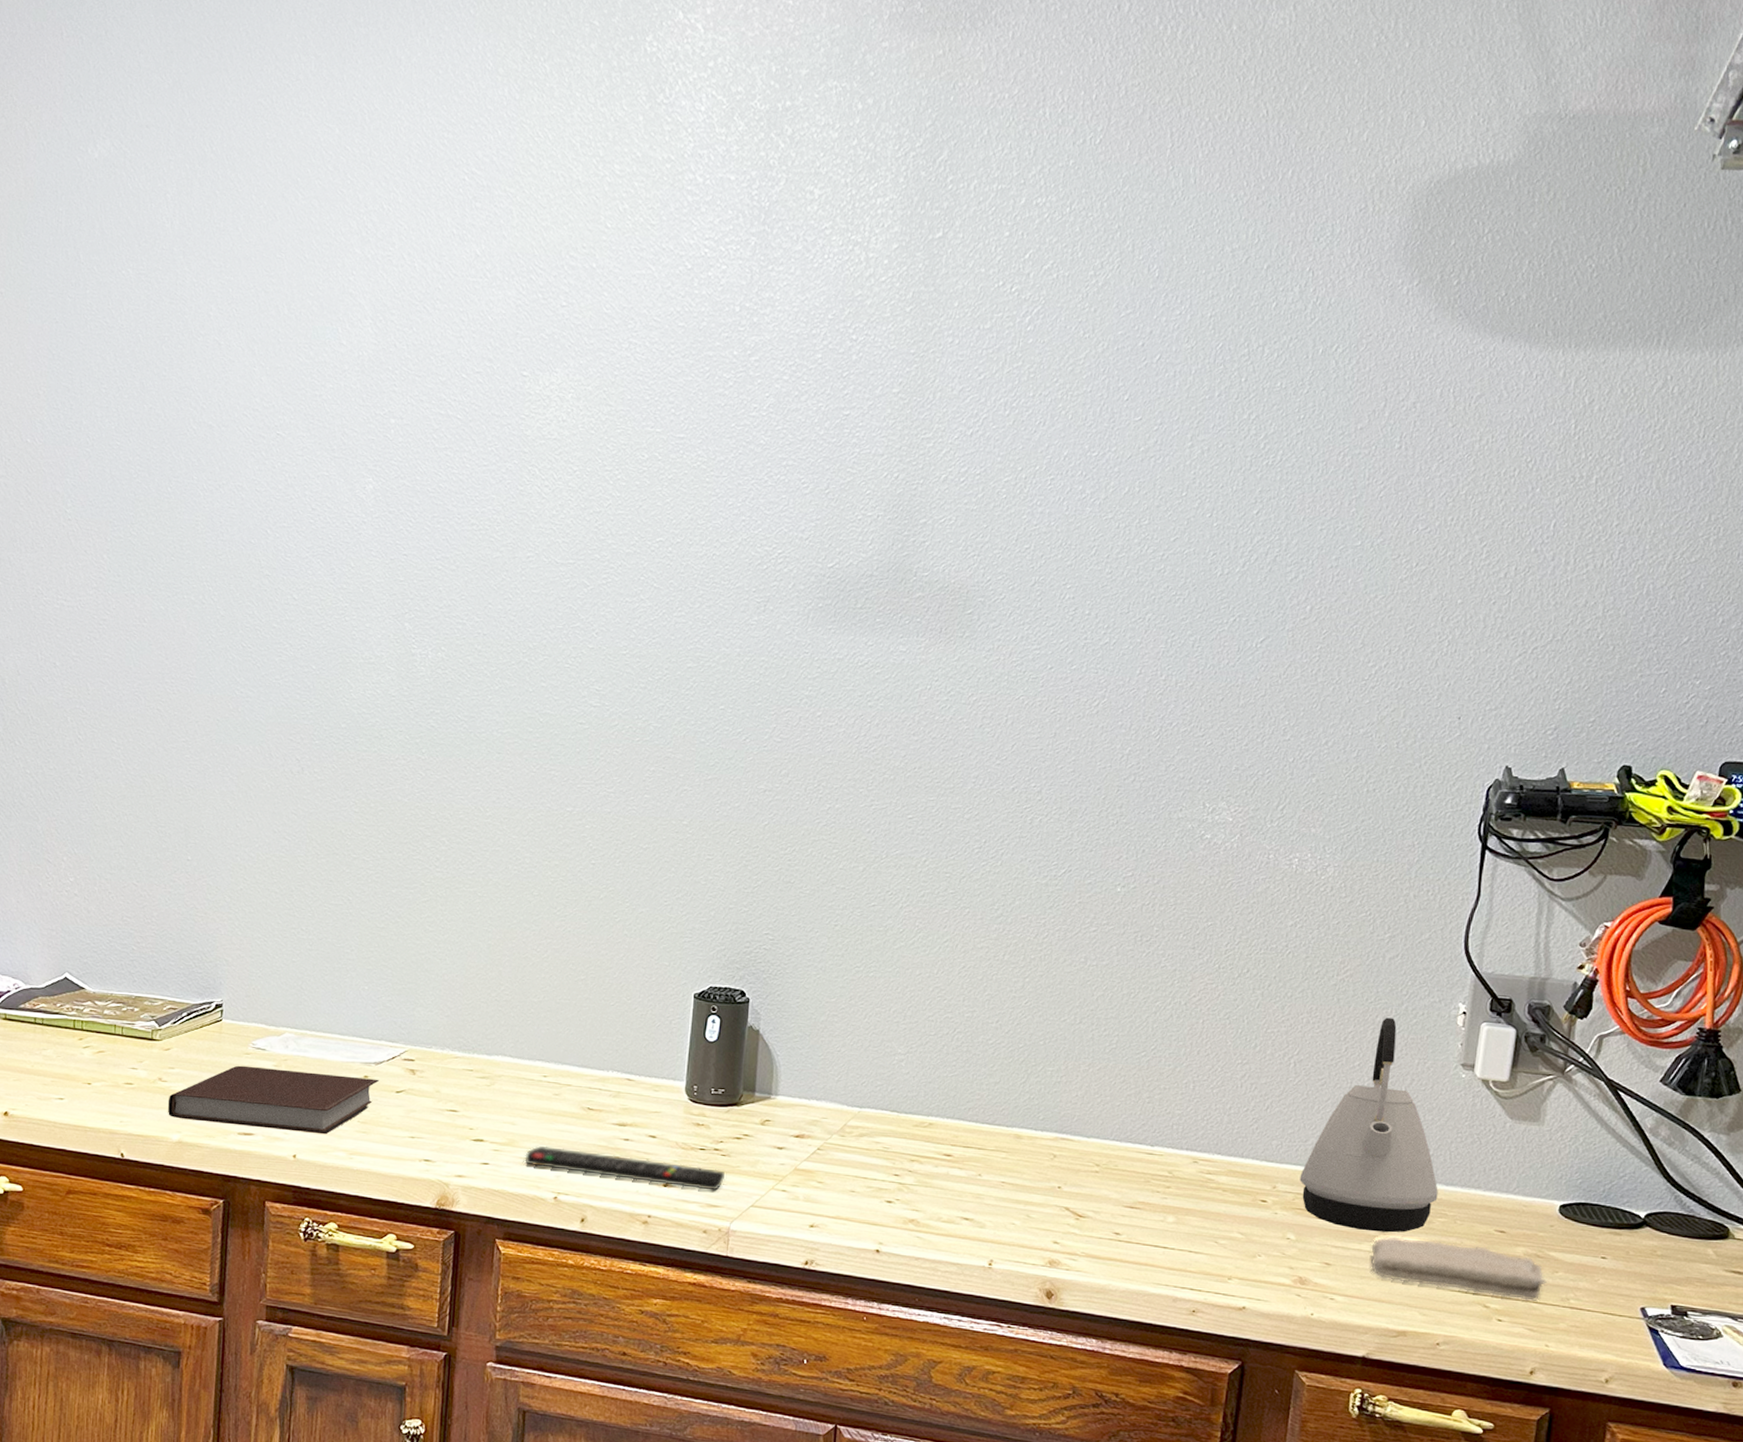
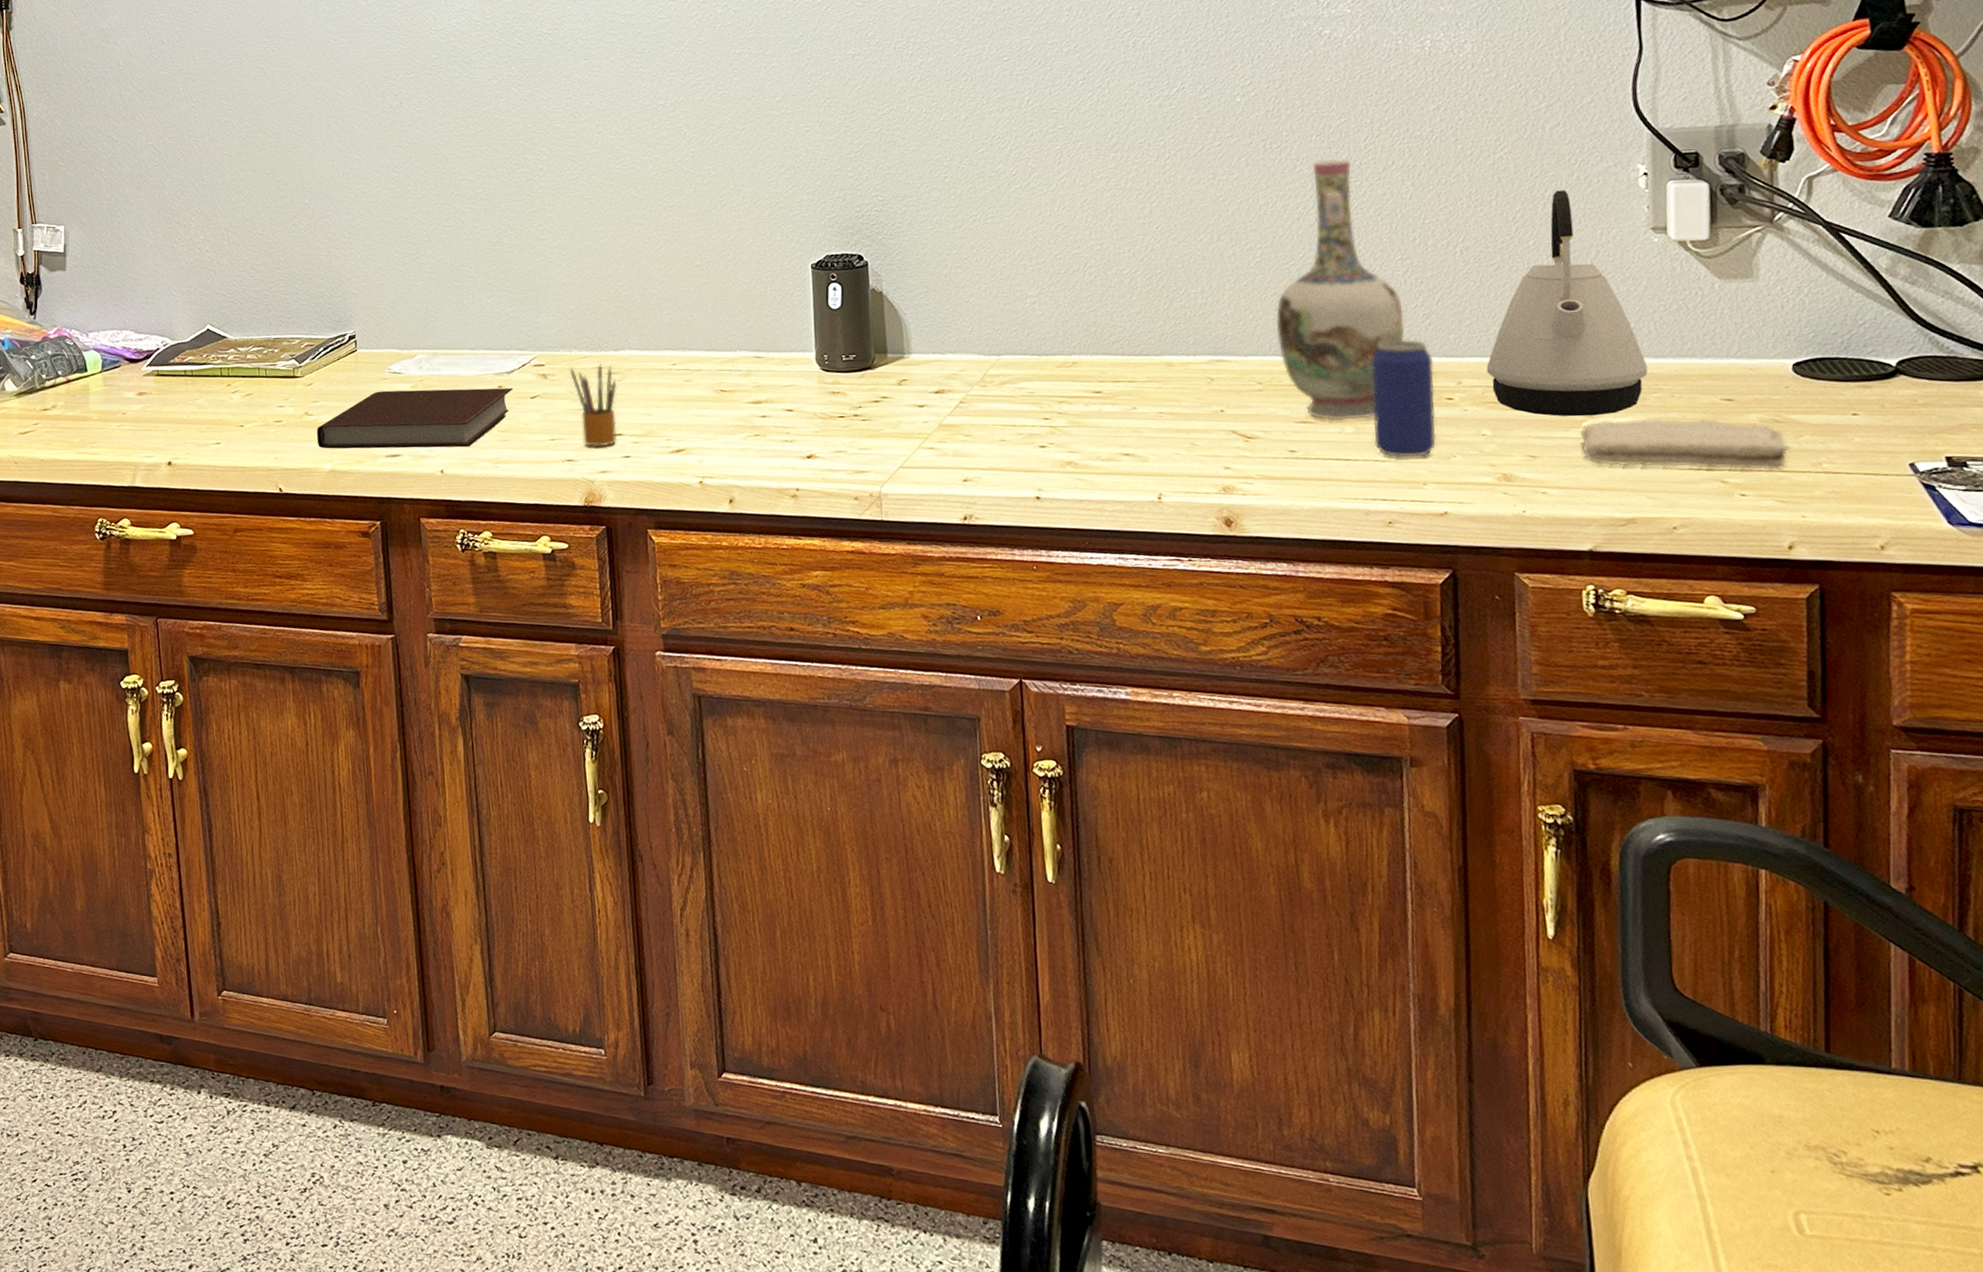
pencil box: none [438,1065,485,1151] -> present [569,363,618,447]
remote control: present [525,1146,725,1191] -> none [665,432,869,457]
vase: none [1119,958,1236,1211] -> present [1275,158,1406,421]
beverage can: none [1191,1139,1256,1253] -> present [1372,339,1437,458]

